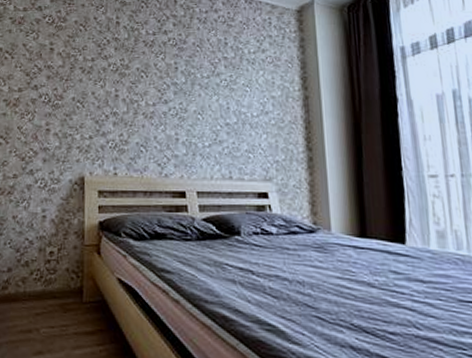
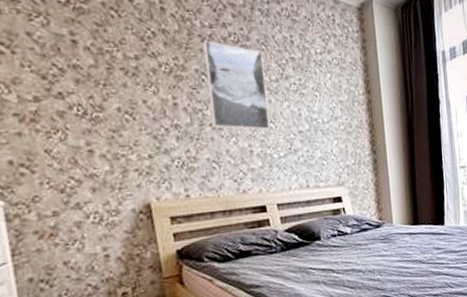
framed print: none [144,45,197,121] -> present [203,41,270,131]

